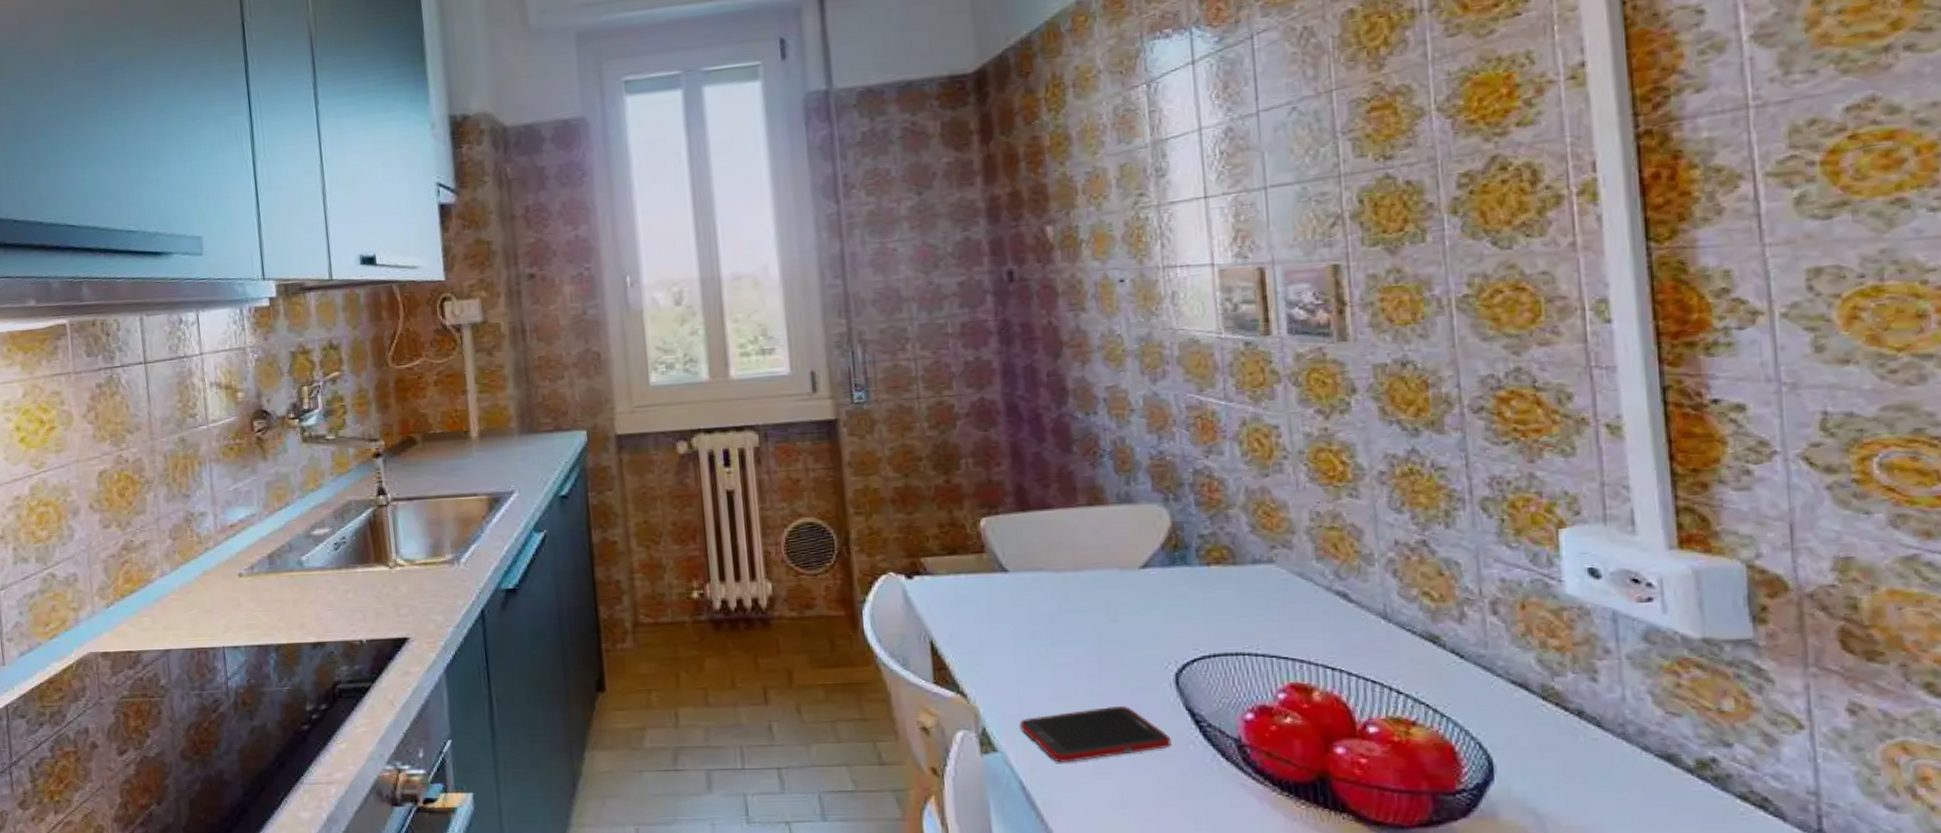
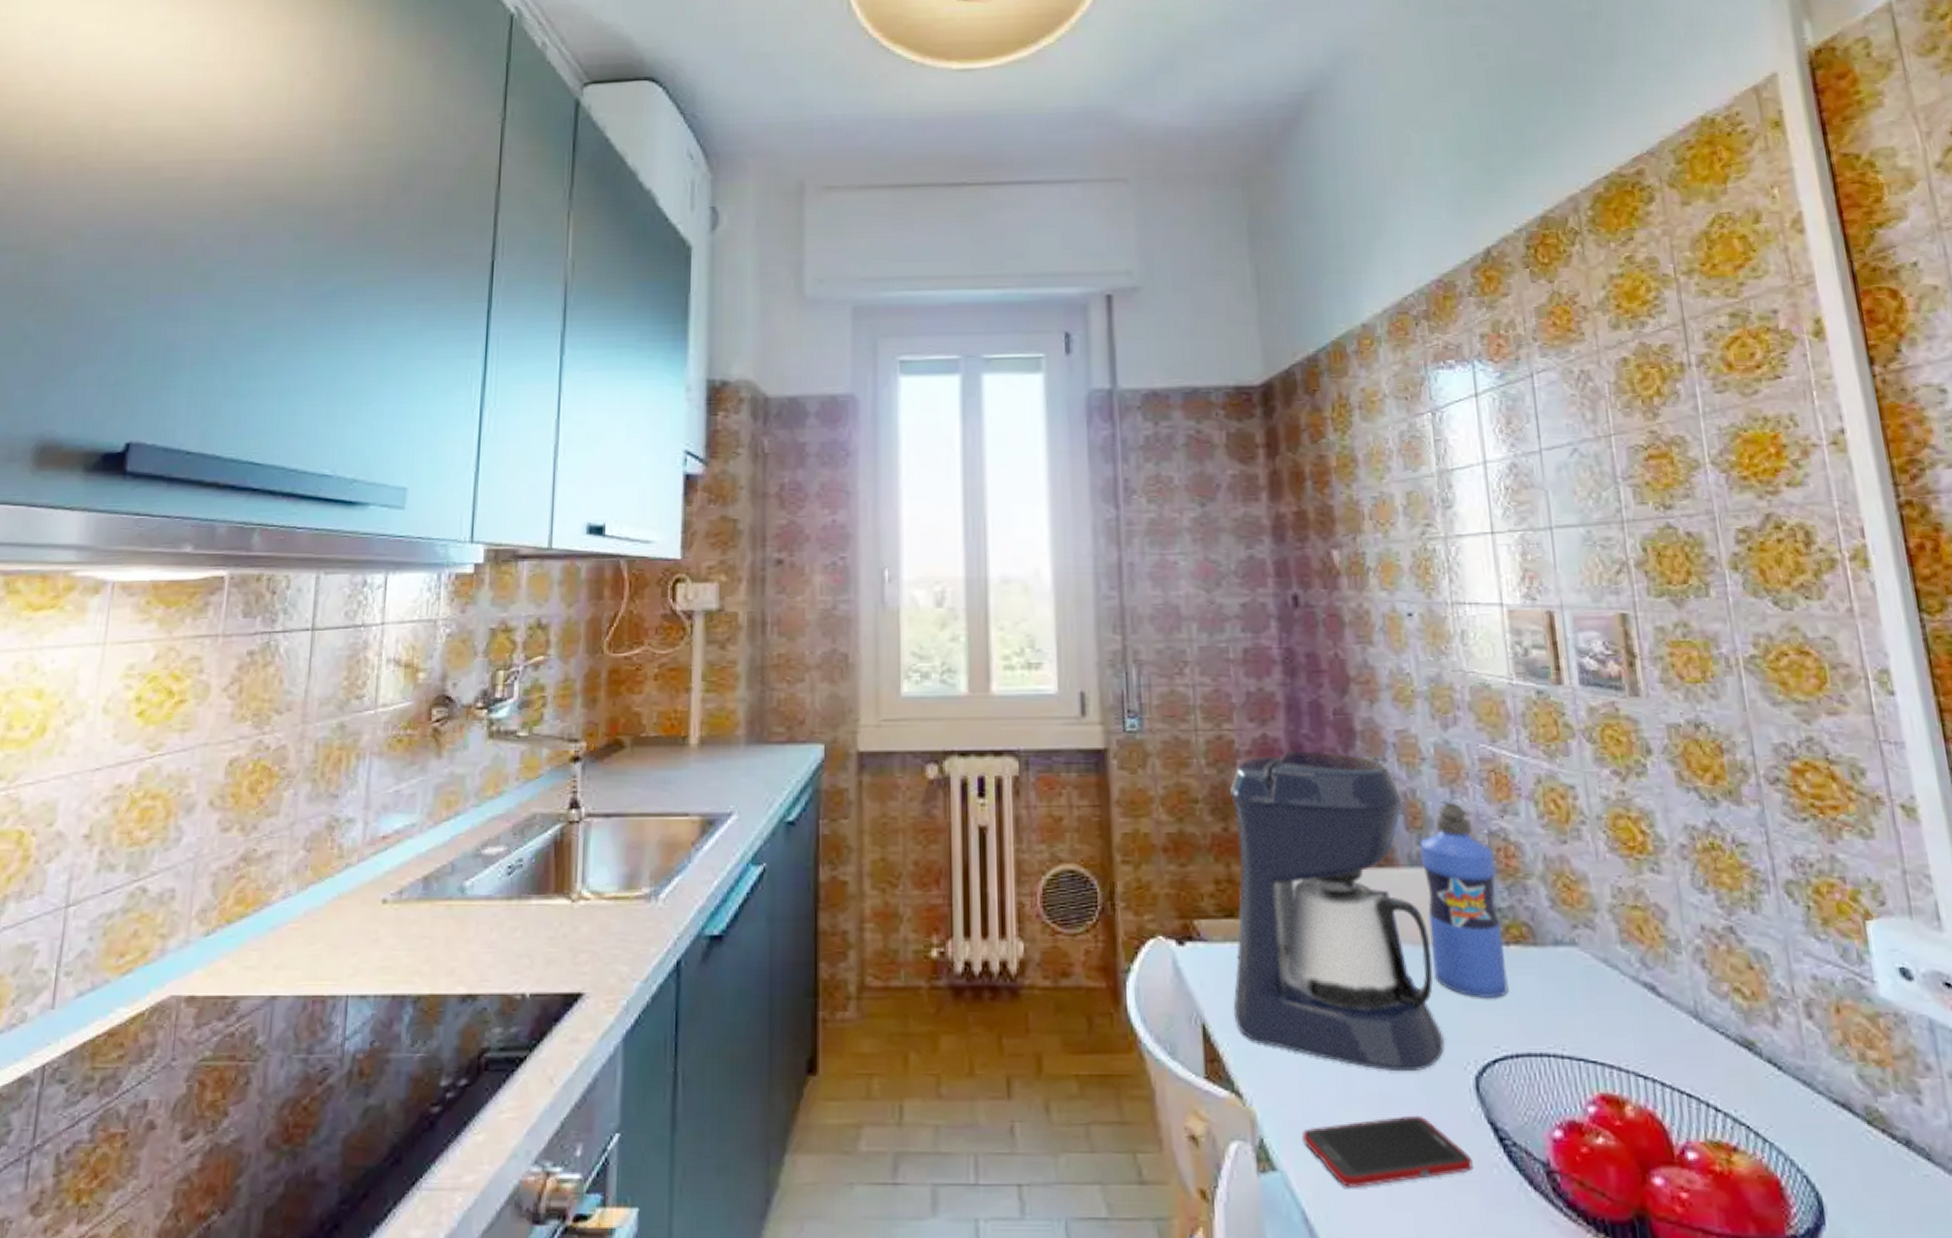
coffee maker: none [951,409,1148,672] -> present [1230,749,1445,1072]
water bottle: none [1127,447,1208,611] -> present [1419,803,1509,1000]

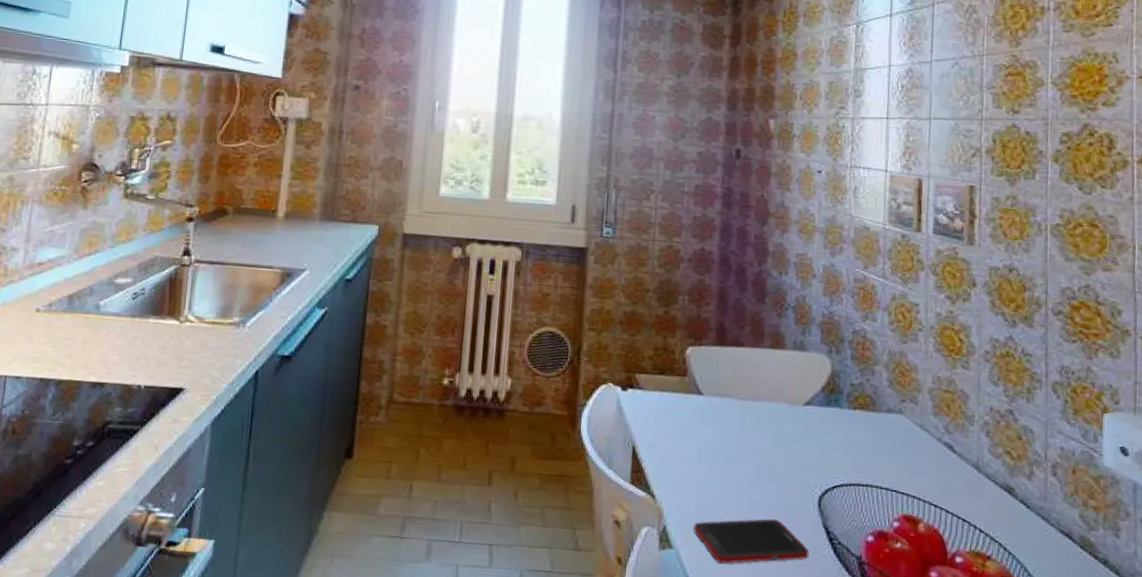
coffee maker: present [1230,749,1445,1072] -> none [656,260,802,490]
water bottle: present [1419,803,1509,1000] -> none [800,308,855,445]

